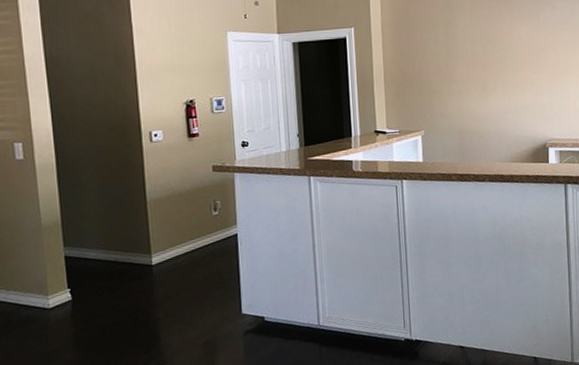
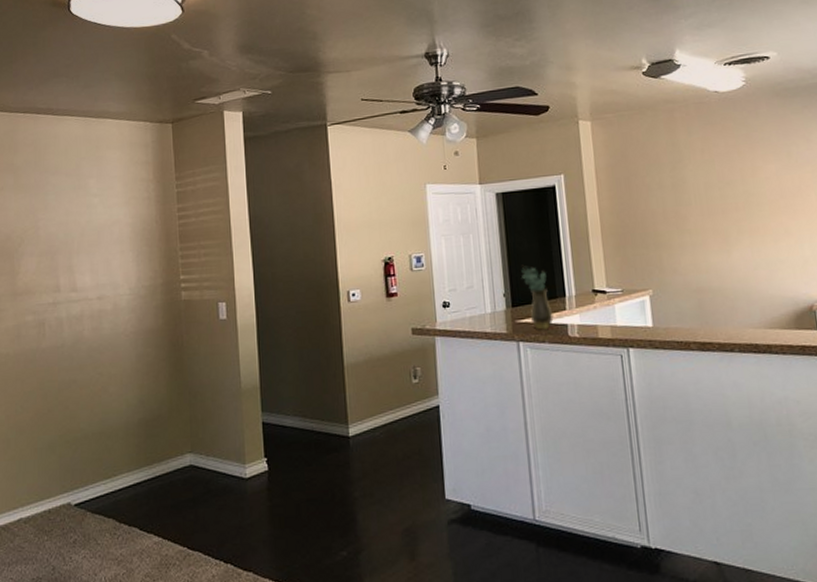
vase: none [314,108,341,166] -> present [521,264,554,330]

